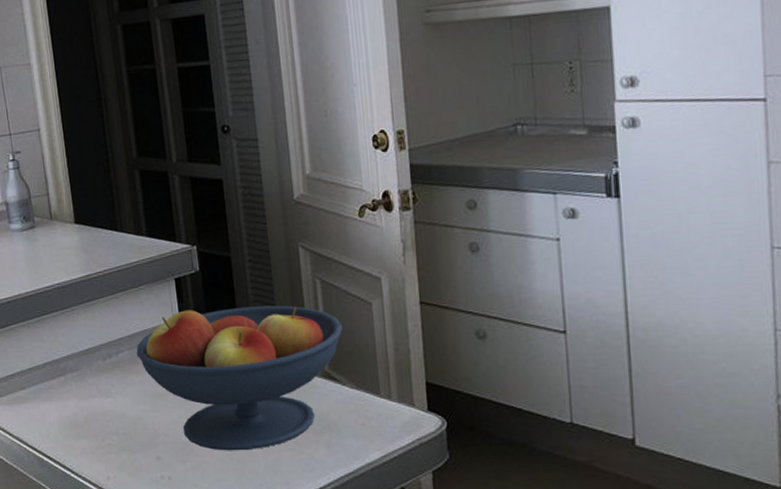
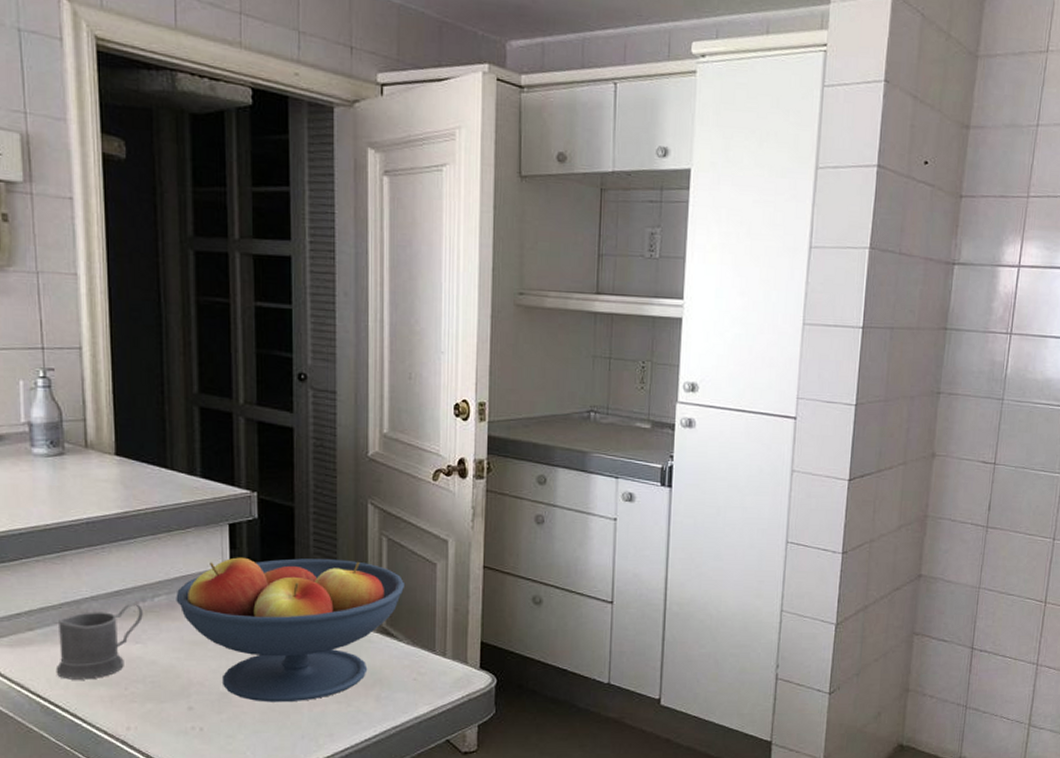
mug: none [44,359,111,433] -> present [56,602,143,680]

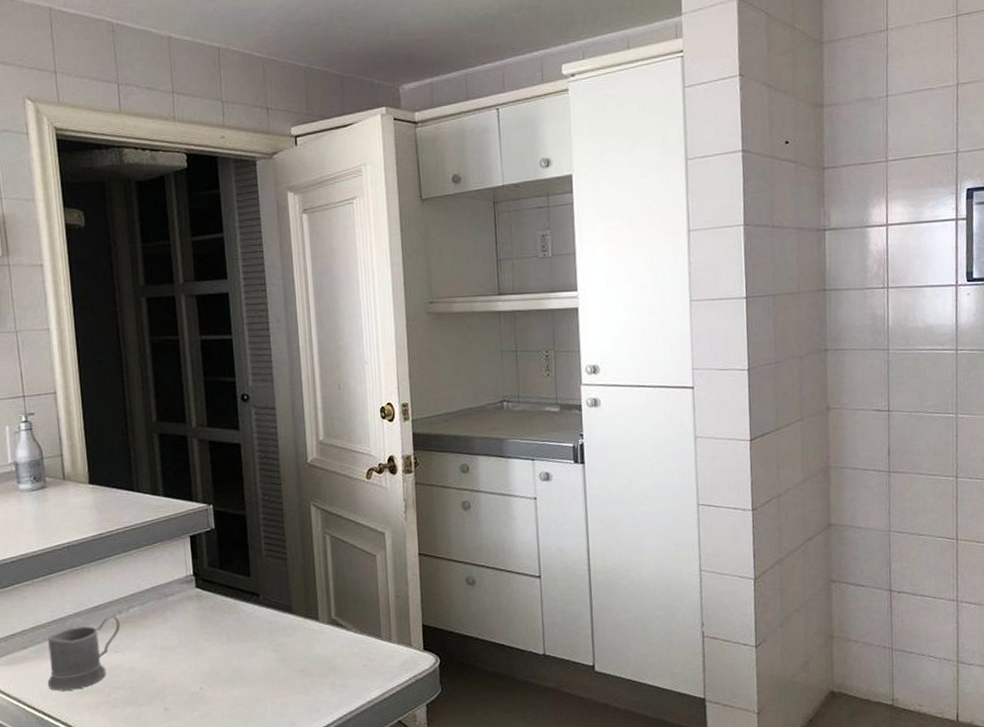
fruit bowl: present [176,557,406,703] -> none [147,559,350,698]

